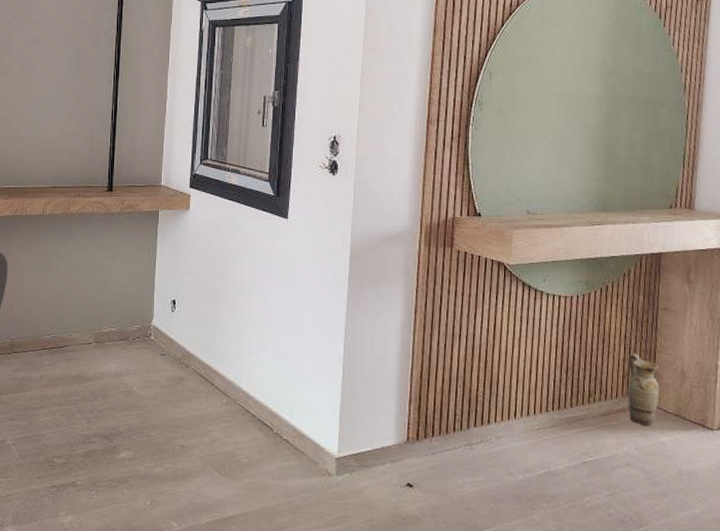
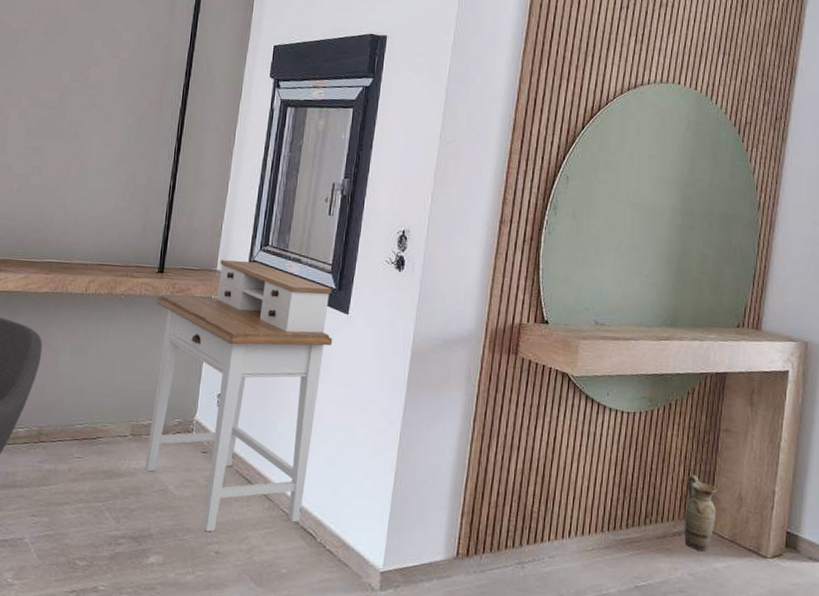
desk: none [109,175,275,428] -> present [145,260,333,532]

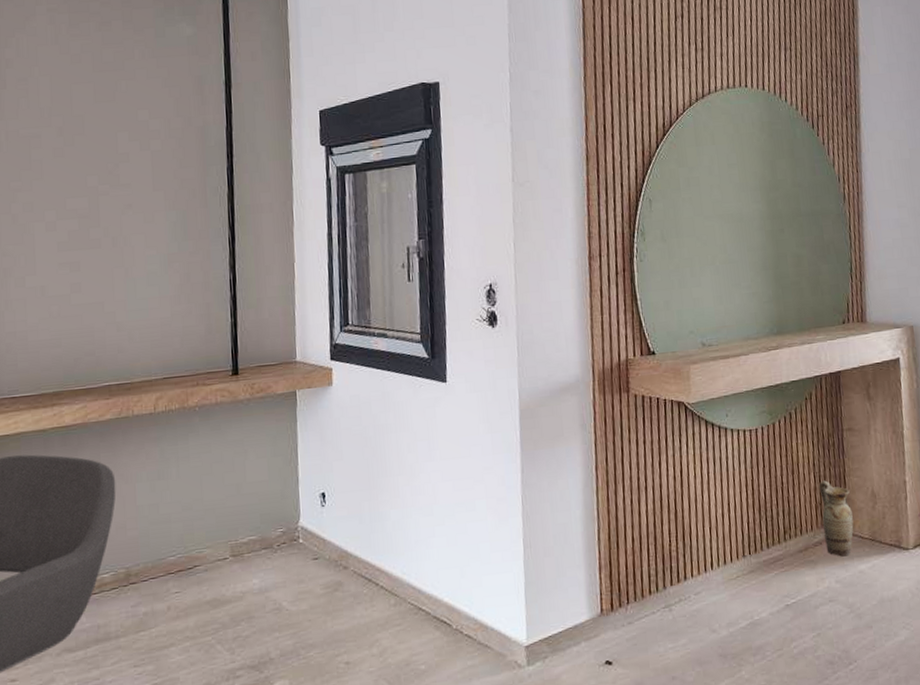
desk: present [145,260,333,532] -> none [236,344,435,644]

